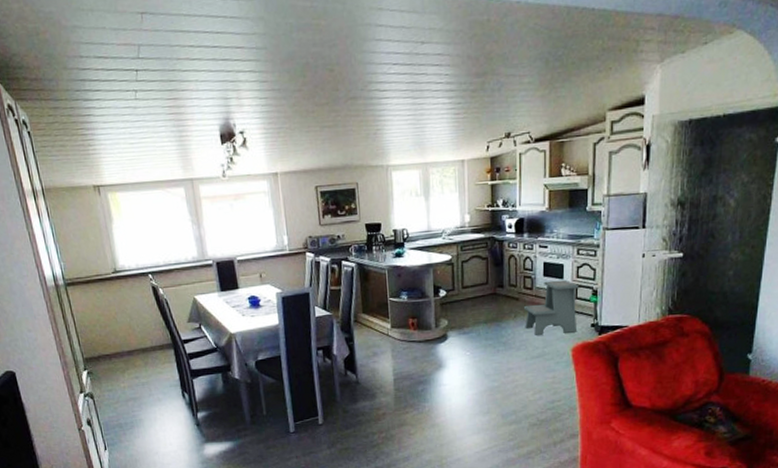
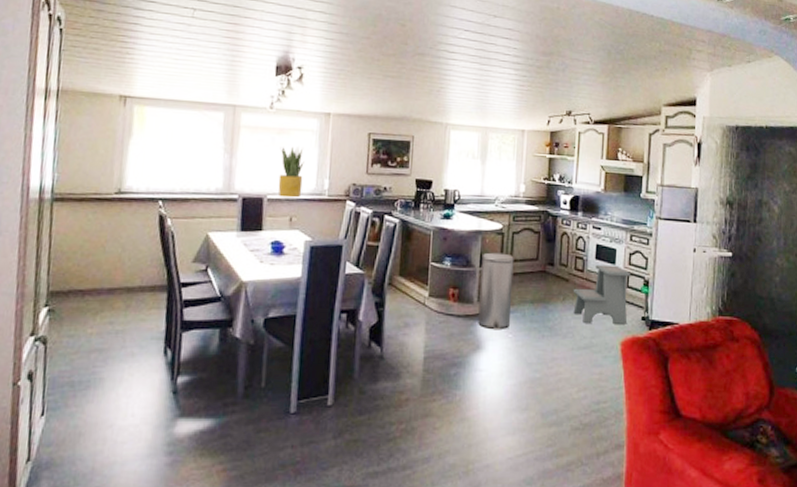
planter: none [239,209,266,257] -> present [278,146,304,198]
pedal bin: none [435,281,467,350] -> present [478,252,514,330]

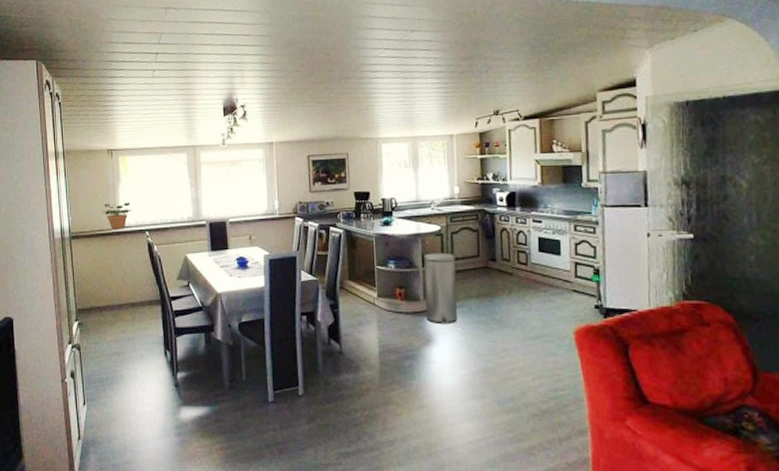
potted plant: none [103,161,144,195] -> present [103,203,132,229]
planter: present [278,146,304,198] -> none [234,175,257,220]
step stool: present [573,264,630,324] -> none [518,256,578,314]

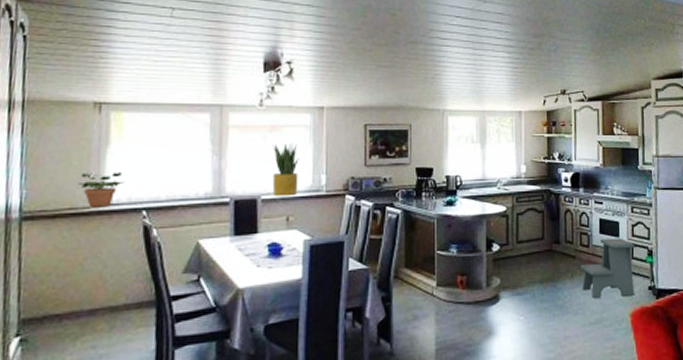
planter: none [234,175,257,220] -> present [272,143,299,197]
pedal bin: present [423,252,458,325] -> none [487,235,521,314]
step stool: none [518,256,578,314] -> present [580,238,634,298]

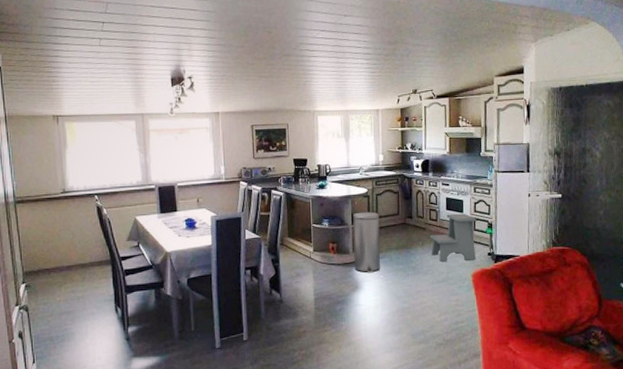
potted plant: present [78,173,124,207] -> none [50,168,80,194]
planter: present [272,143,299,197] -> none [182,142,204,184]
pedal bin: none [487,235,521,314] -> present [353,212,381,273]

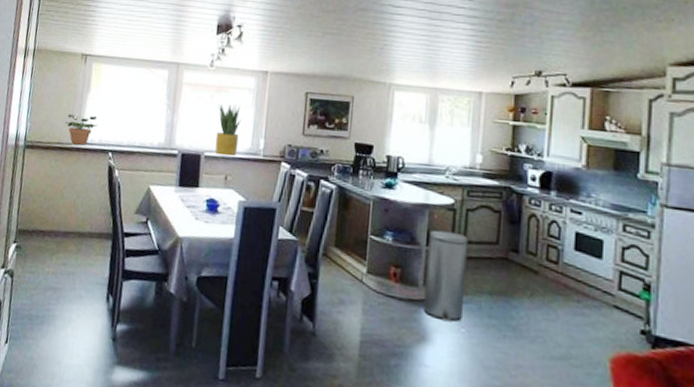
potted plant: none [50,168,80,194] -> present [65,114,98,146]
planter: none [182,142,204,184] -> present [215,104,241,157]
step stool: present [429,213,476,262] -> none [543,257,624,337]

